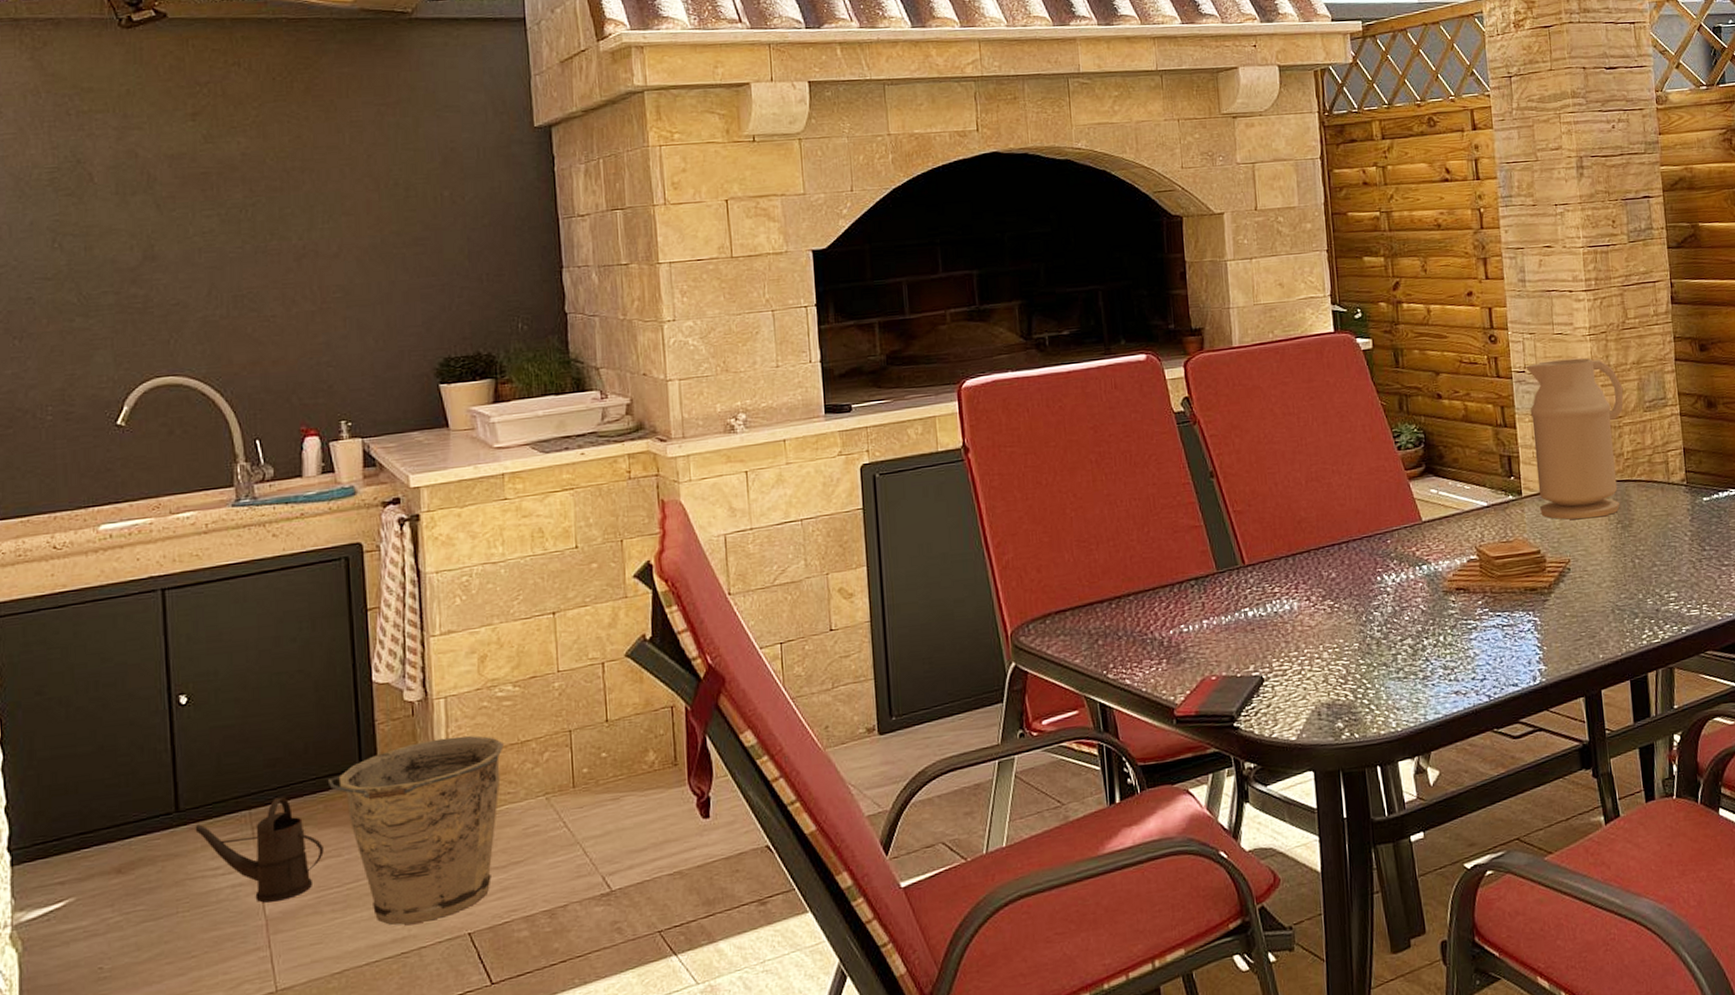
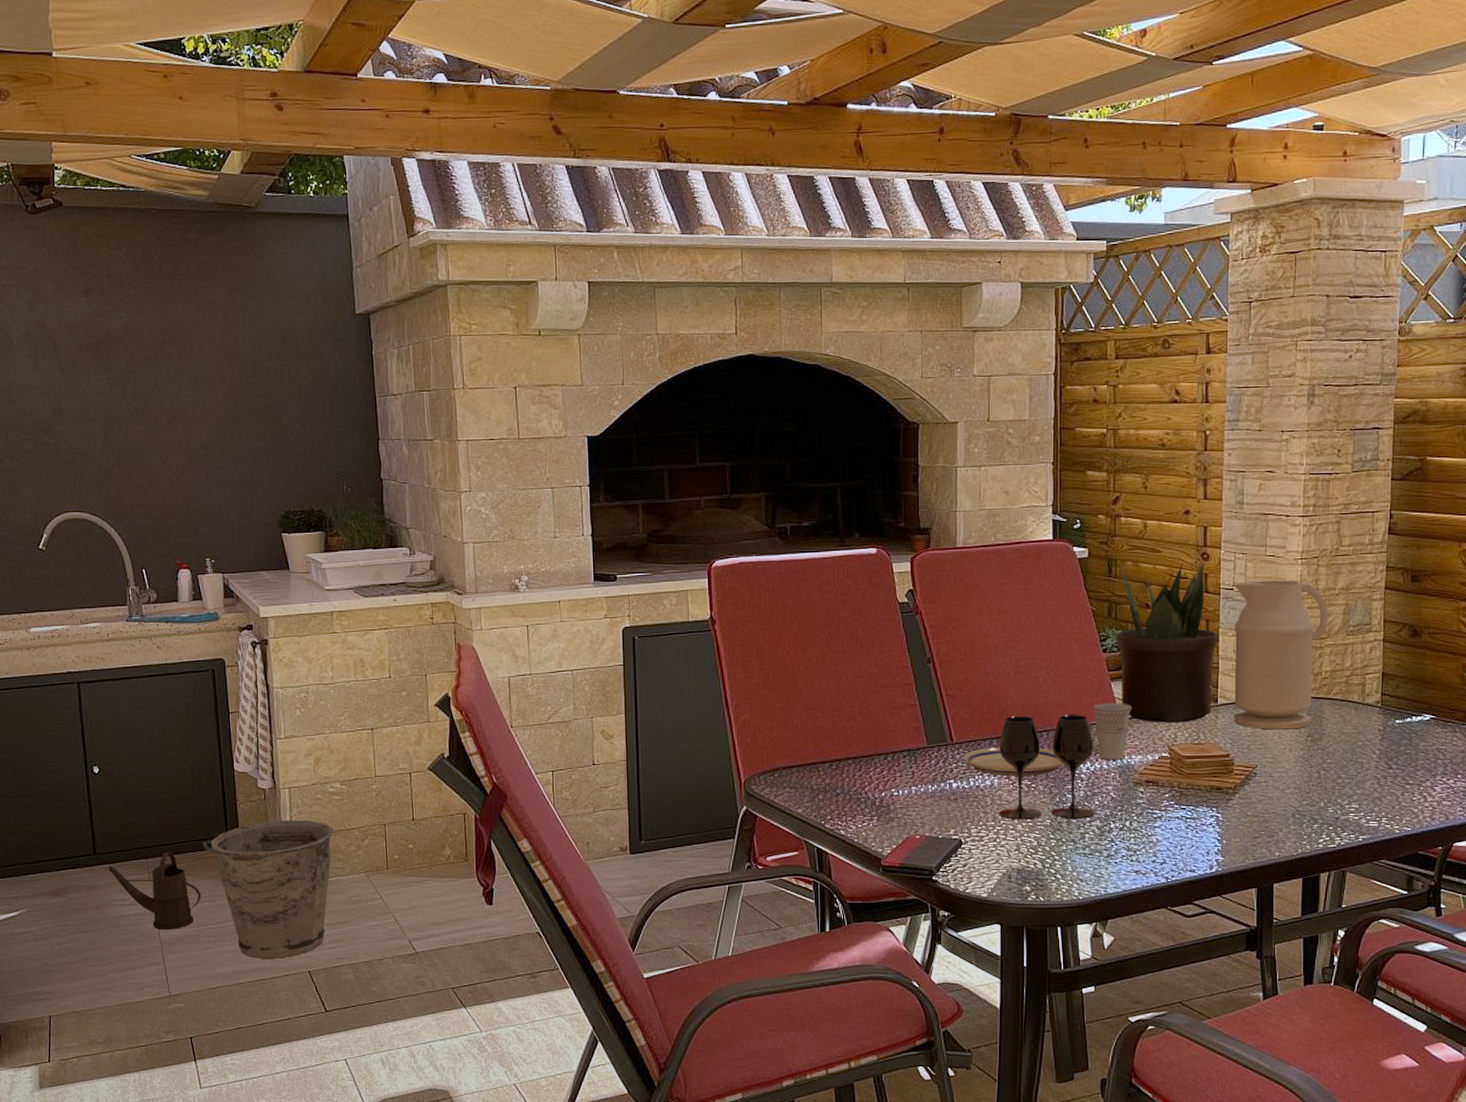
plate: none [1257,562,1367,598] -> present [963,746,1063,777]
wine glass: none [1295,521,1406,647] -> present [999,715,1095,820]
cup: none [1393,504,1434,569] -> present [1093,703,1132,760]
planter: none [1405,346,1517,523] -> present [1116,560,1217,723]

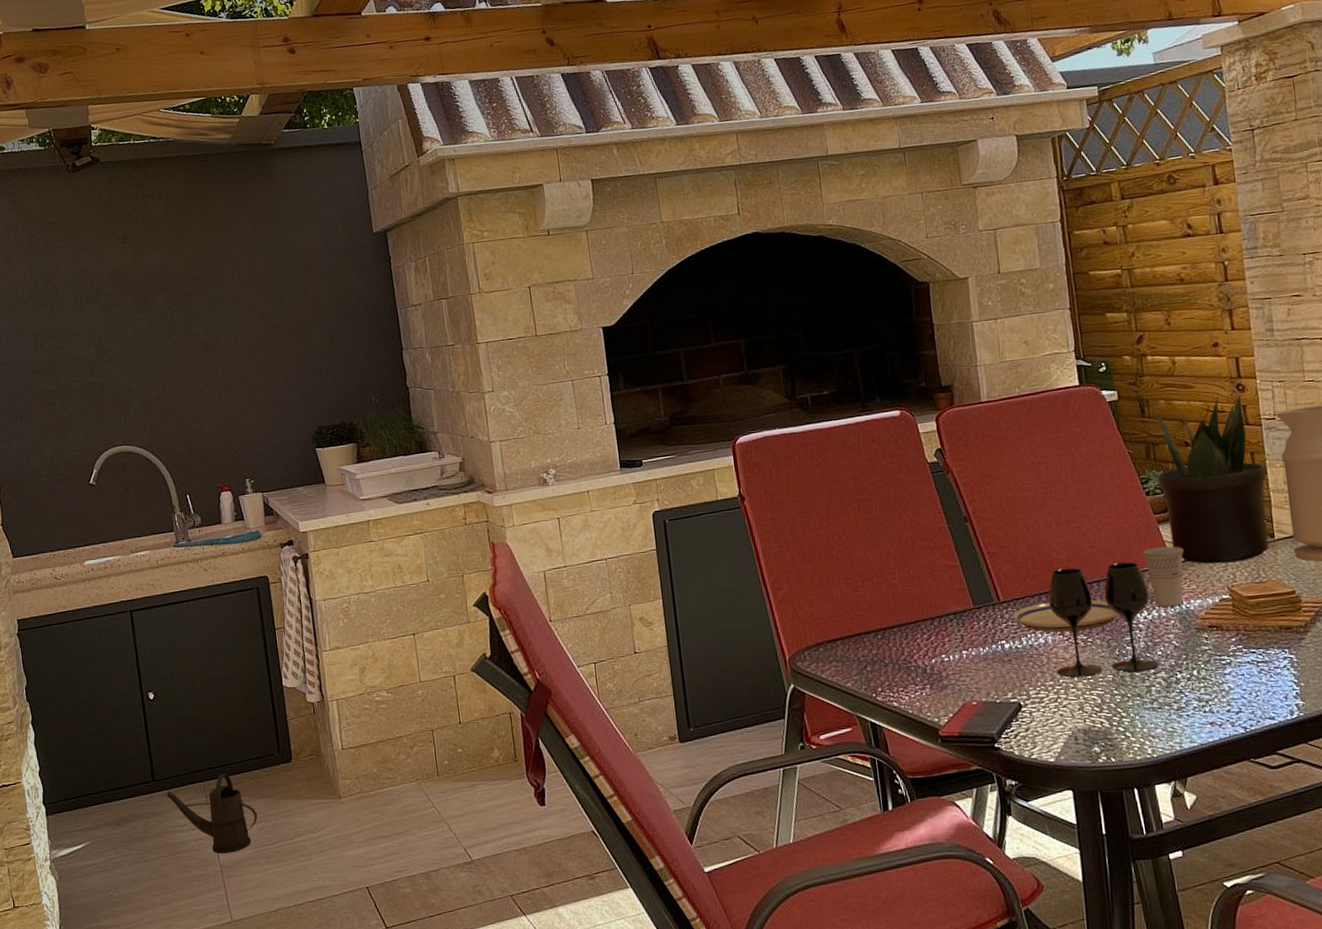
bucket: present [202,819,334,959] -> none [256,731,383,877]

